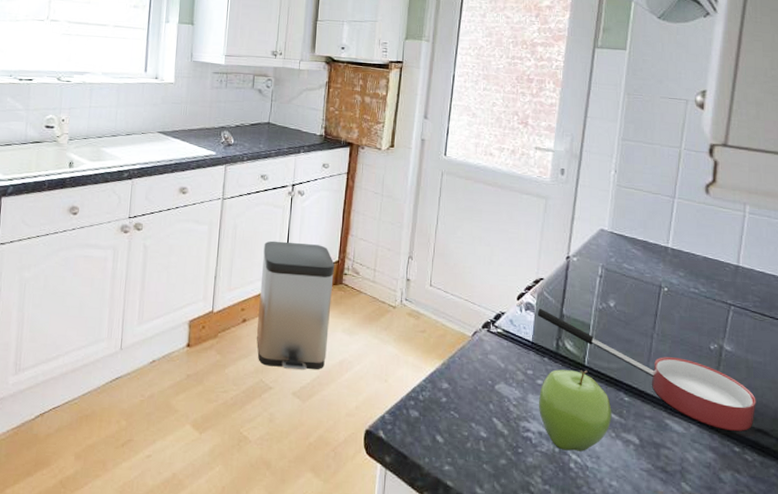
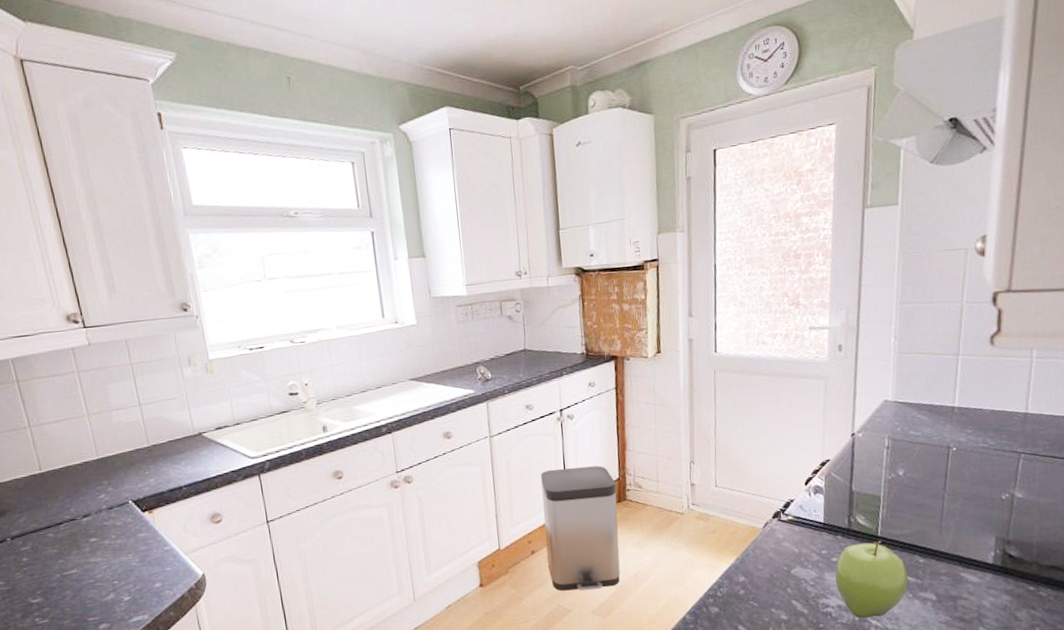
frying pan: present [537,308,756,432] -> none [826,489,1049,574]

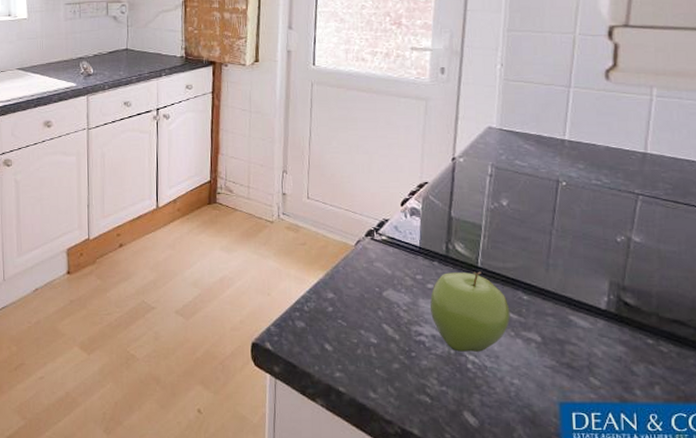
pedal bin: present [540,465,621,591] -> none [133,166,207,290]

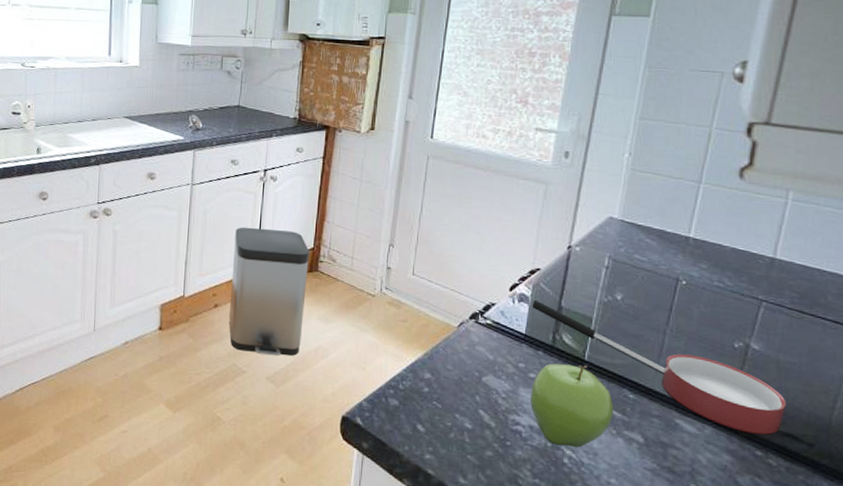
pedal bin: none [133,166,207,290] -> present [228,227,309,356]
frying pan: none [423,212,671,324] -> present [531,299,786,436]

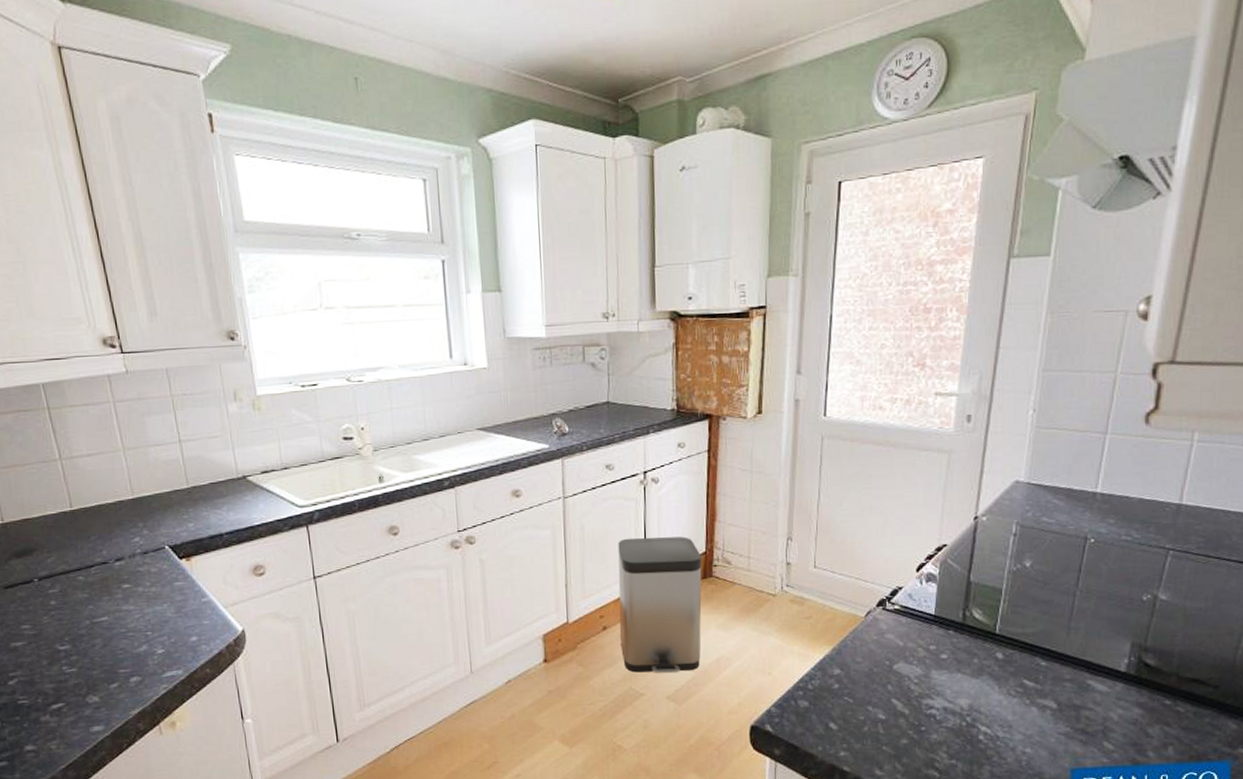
fruit: present [529,363,614,447] -> none [942,638,1027,723]
frying pan: present [531,299,786,436] -> none [940,577,1193,685]

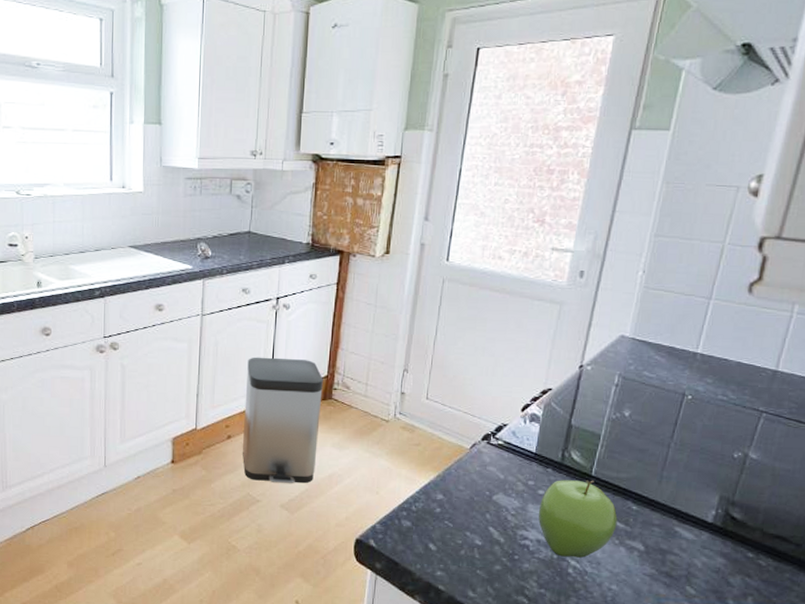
fruit: none [942,638,1027,723] -> present [538,480,618,558]

